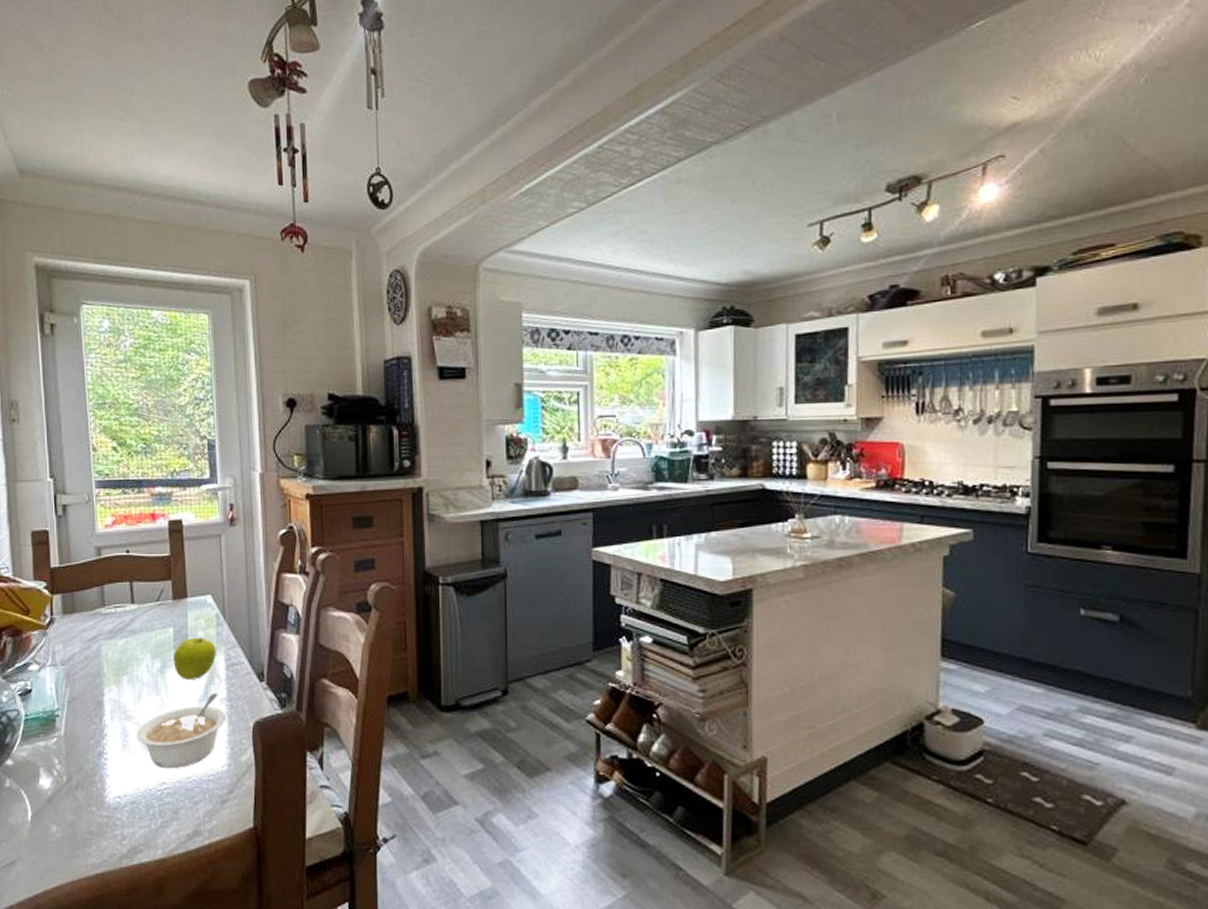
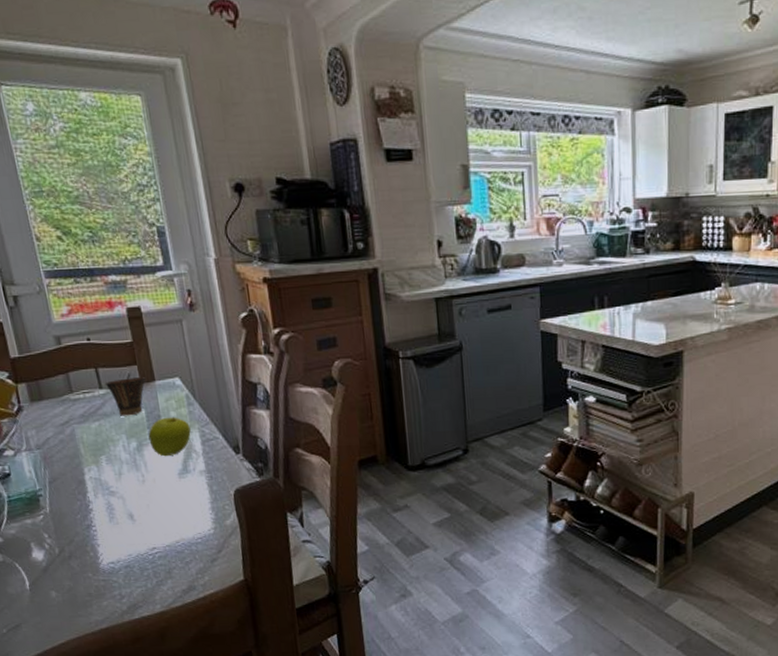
legume: present [136,692,226,769] -> none [121,466,207,536]
cup: none [138,593,178,634] -> present [106,377,146,416]

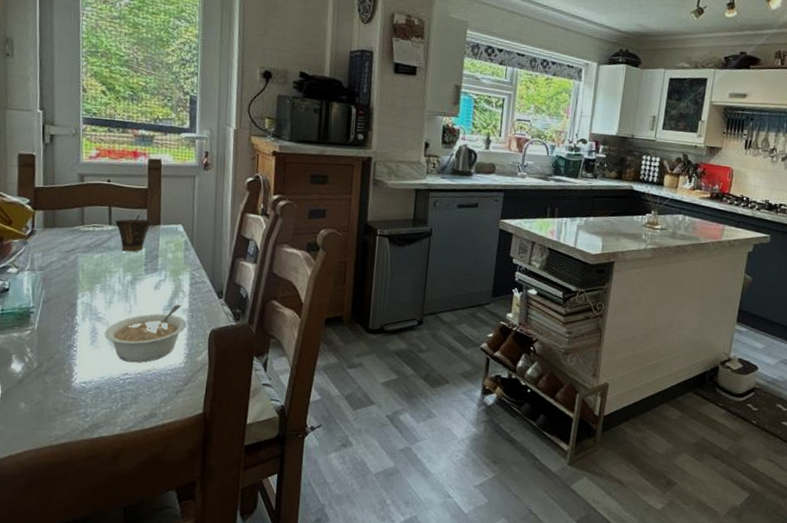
legume: none [121,466,207,536] -> present [105,304,186,363]
fruit: present [148,417,191,457] -> none [143,257,183,293]

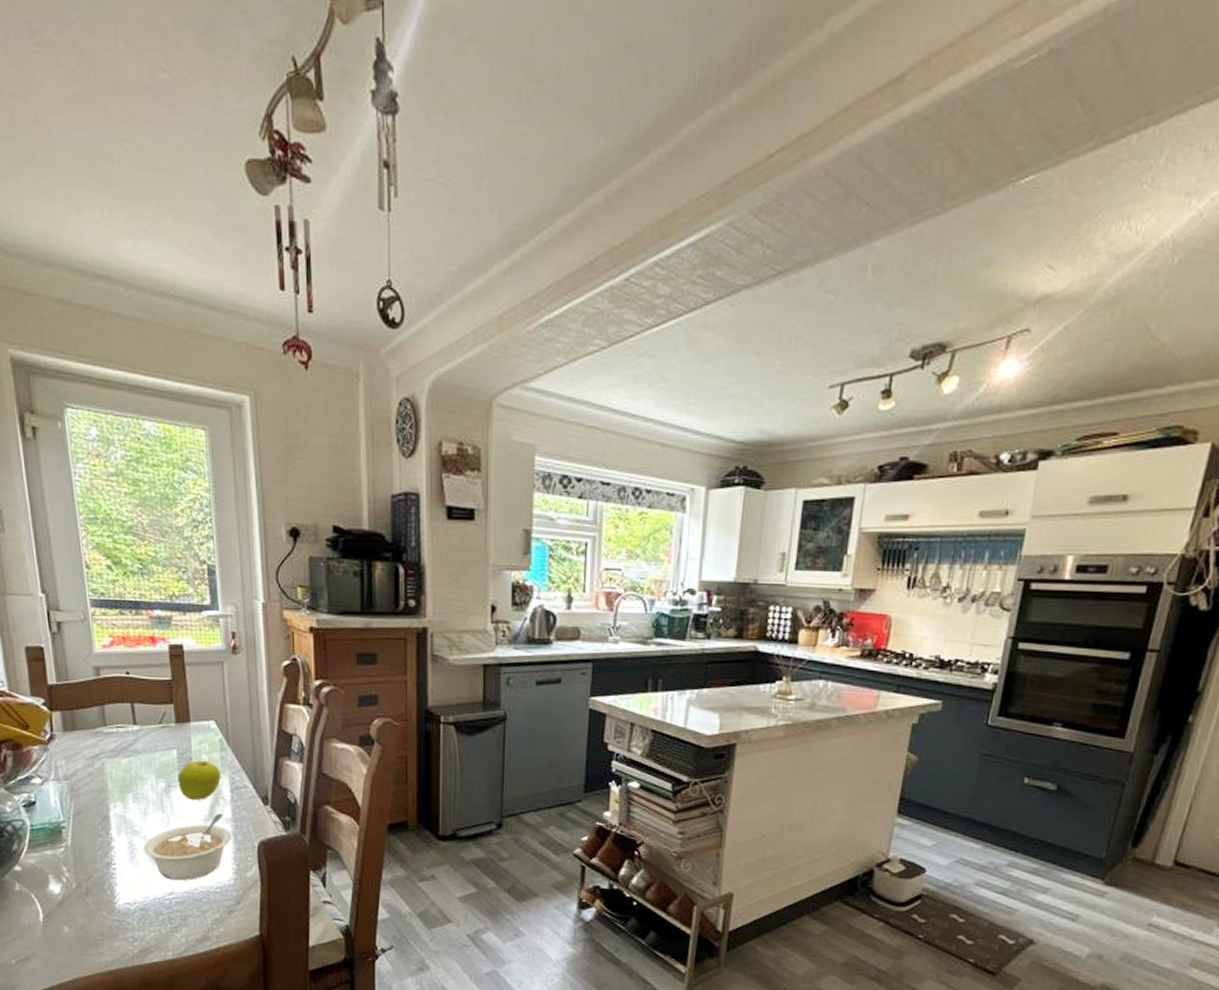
cup: present [115,219,152,252] -> none [140,716,181,755]
fruit: none [143,257,183,293] -> present [177,760,221,801]

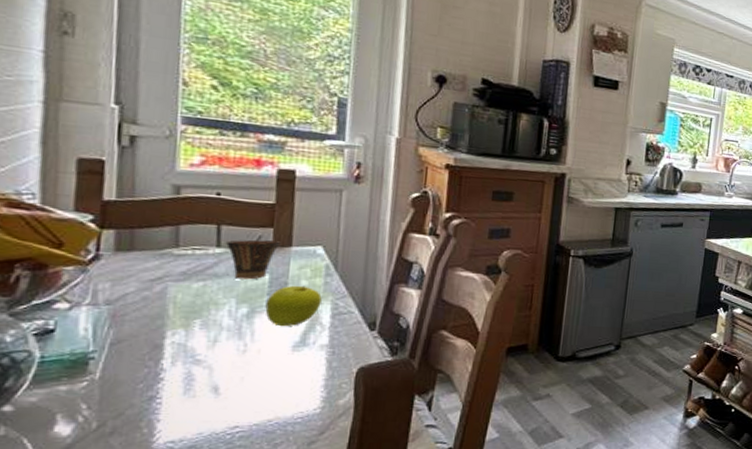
cup: none [140,716,181,755] -> present [226,239,281,280]
legume: present [143,813,231,881] -> none [205,339,325,413]

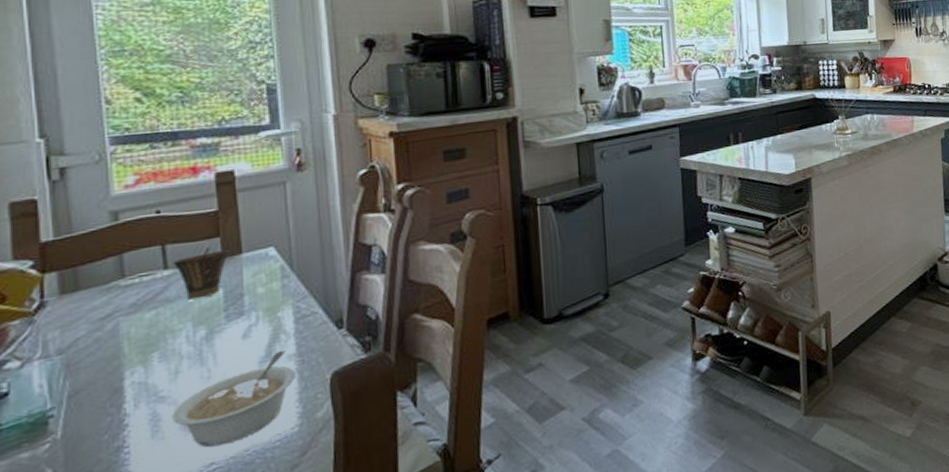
legume: none [205,339,325,413] -> present [172,350,296,448]
fruit: present [265,285,322,327] -> none [223,293,282,344]

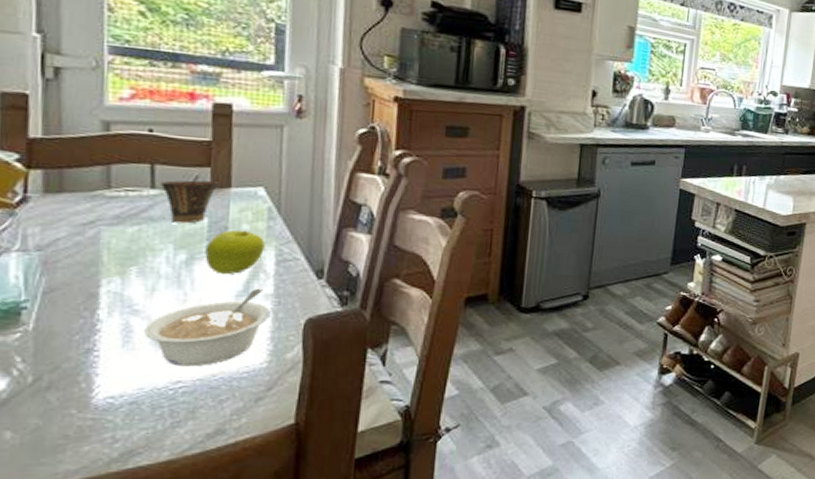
fruit: none [223,293,282,344] -> present [205,229,265,275]

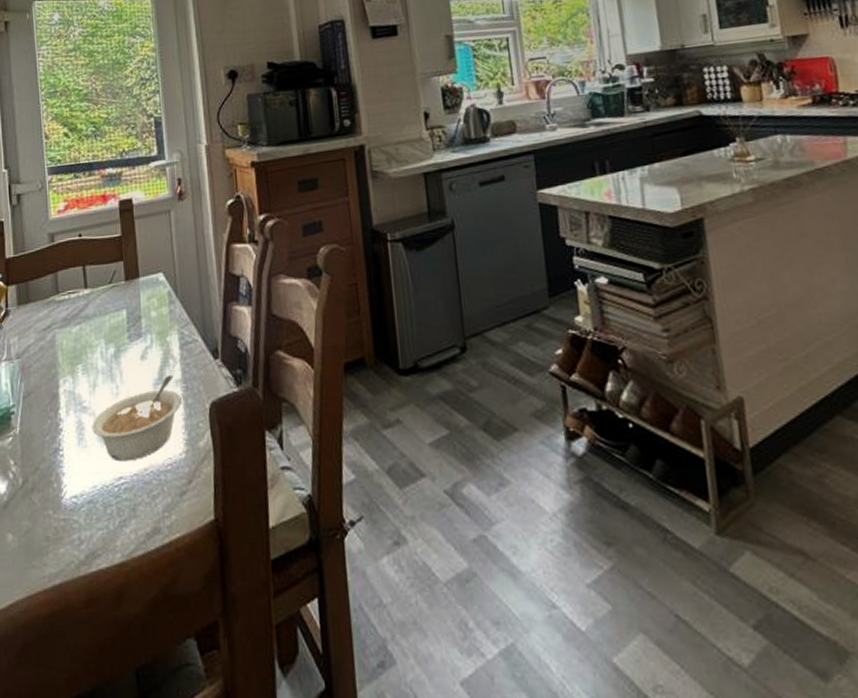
cup: present [161,180,219,224] -> none [91,274,130,318]
fruit: present [205,229,265,275] -> none [127,317,170,364]

